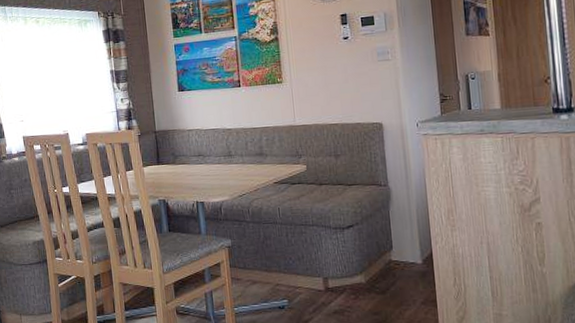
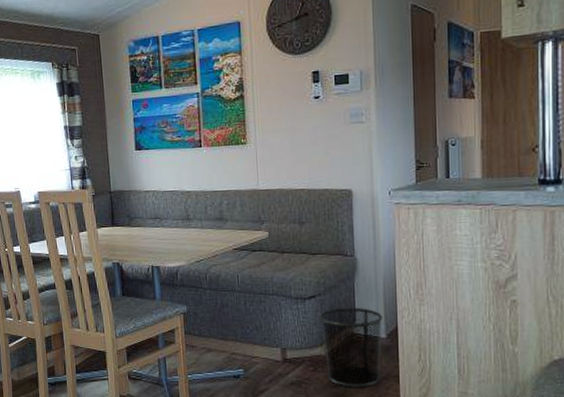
waste bin: none [358,234,419,314] -> present [319,307,384,388]

